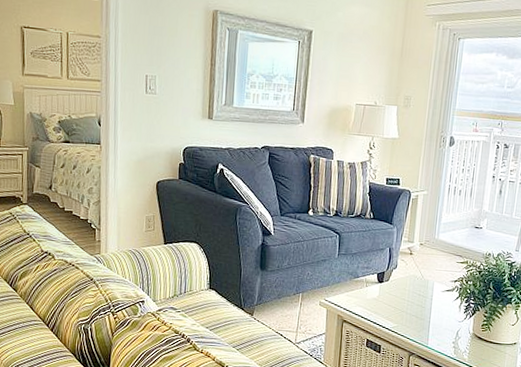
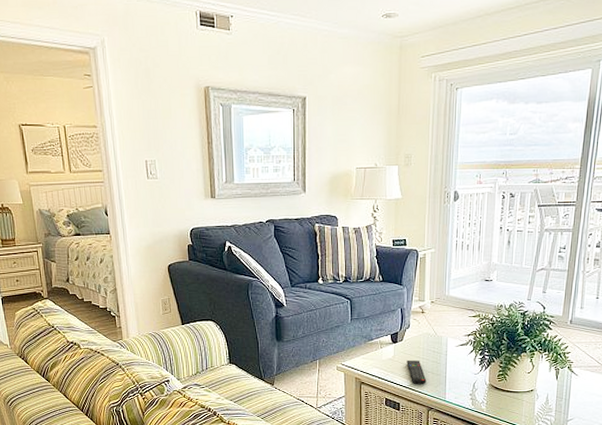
remote control: none [391,301,410,328] -> present [406,360,427,385]

